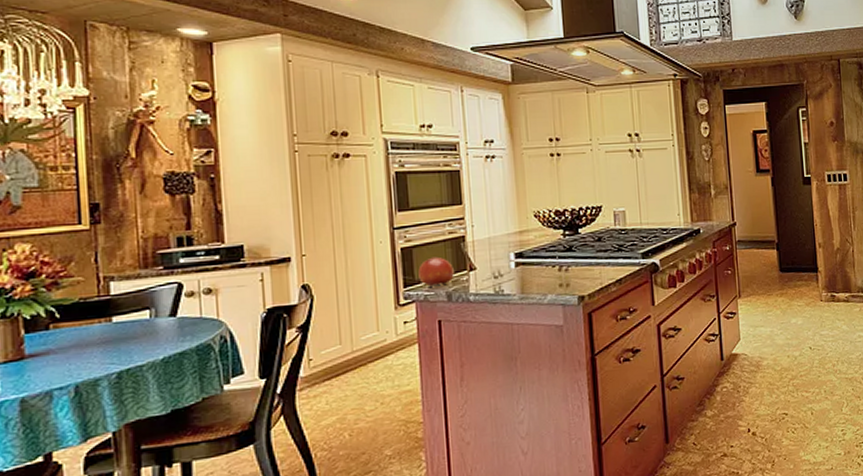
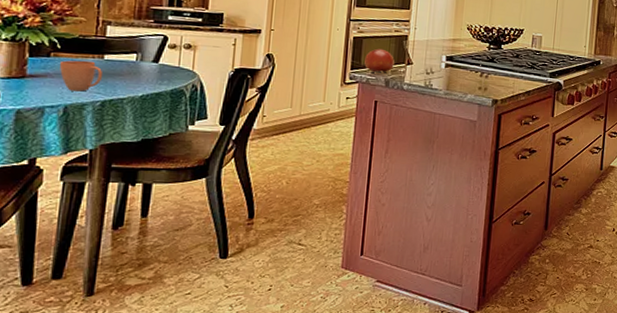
mug: none [61,326,115,366] -> present [59,60,104,92]

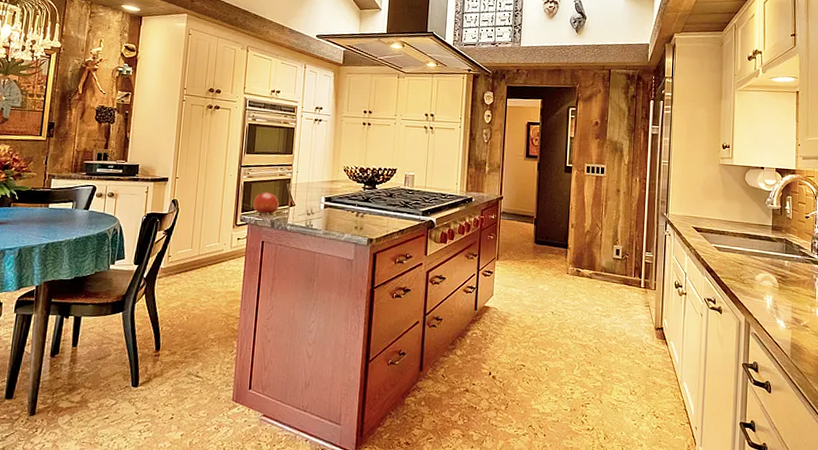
mug: present [59,60,104,92] -> none [16,209,48,236]

